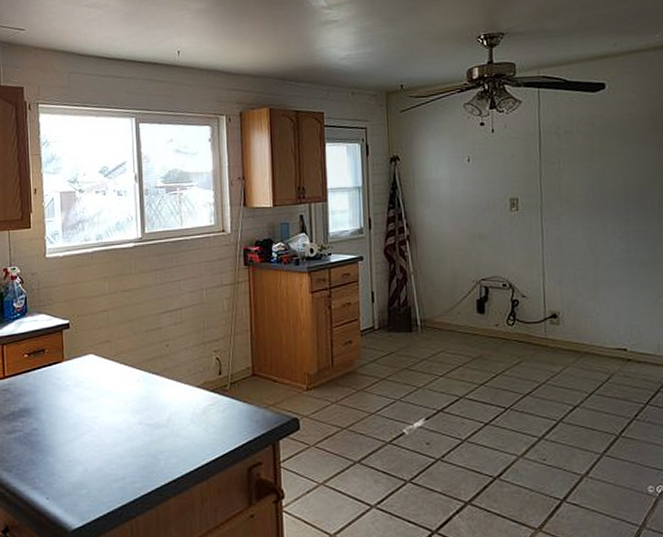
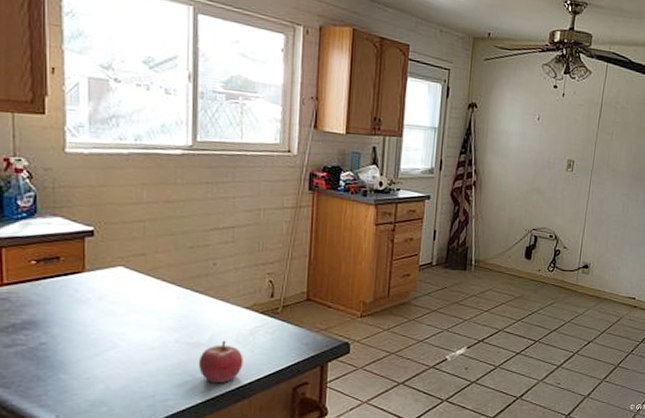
fruit: none [159,421,199,465] -> present [198,341,244,384]

